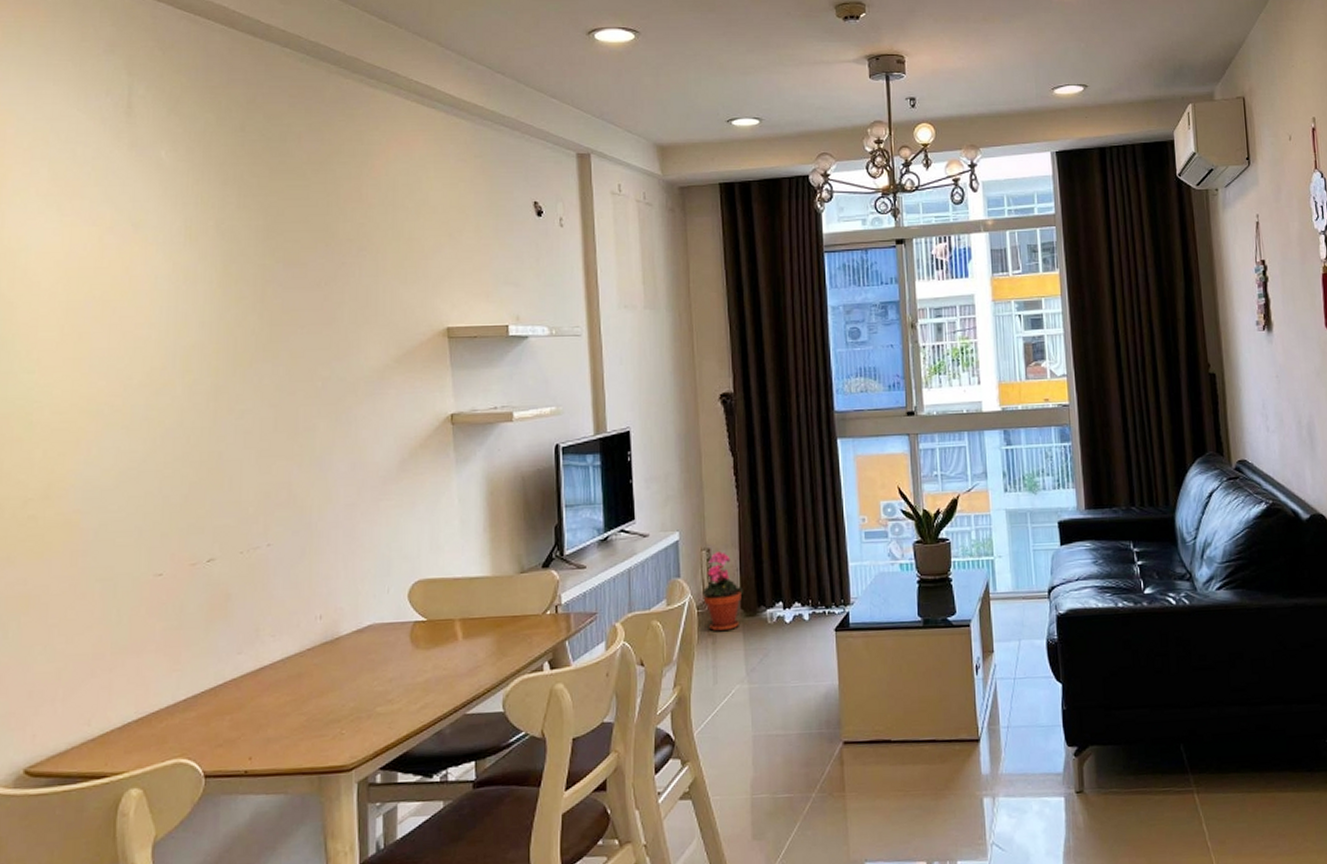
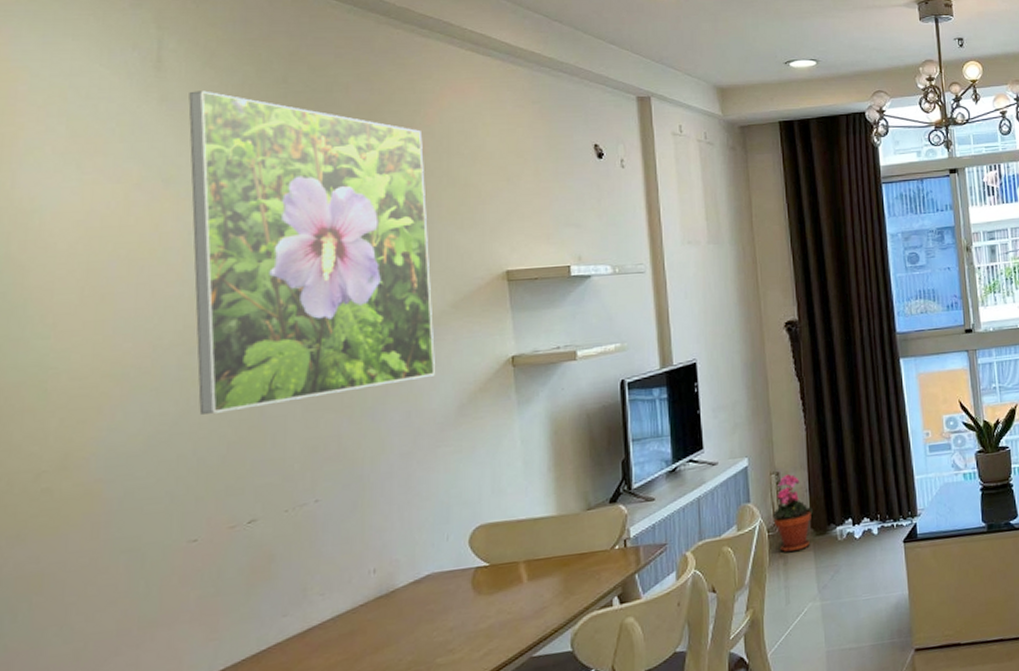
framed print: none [155,137,379,454] -> present [188,90,435,414]

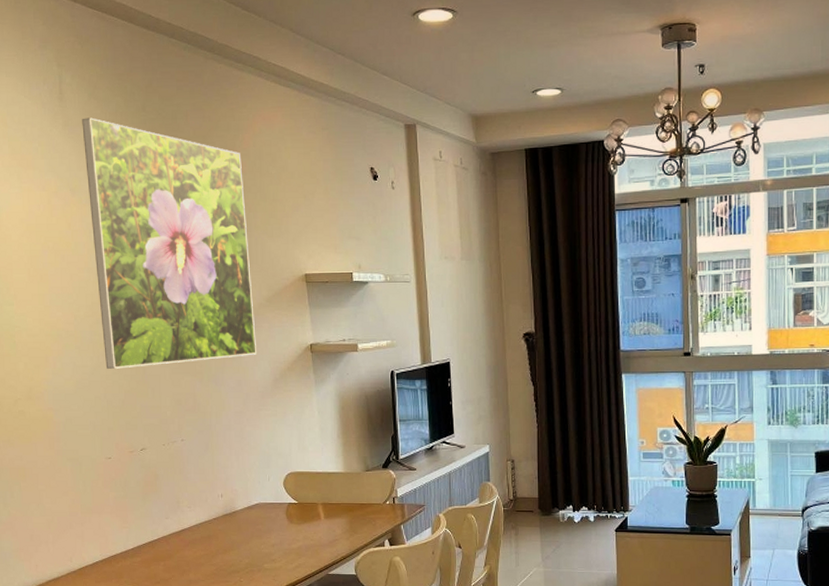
potted plant: present [771,474,813,553] -> none [507,463,540,526]

